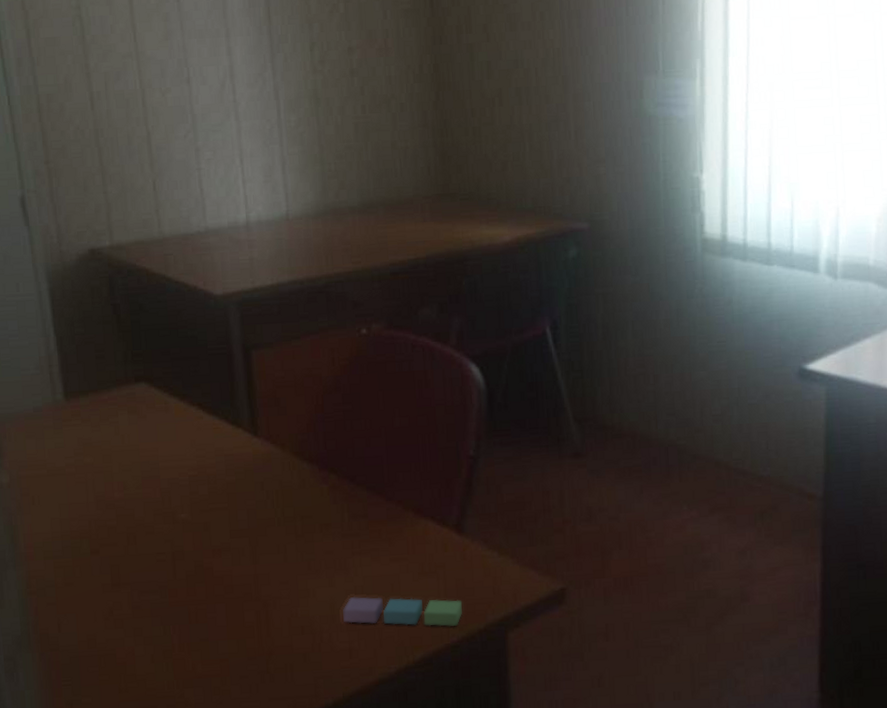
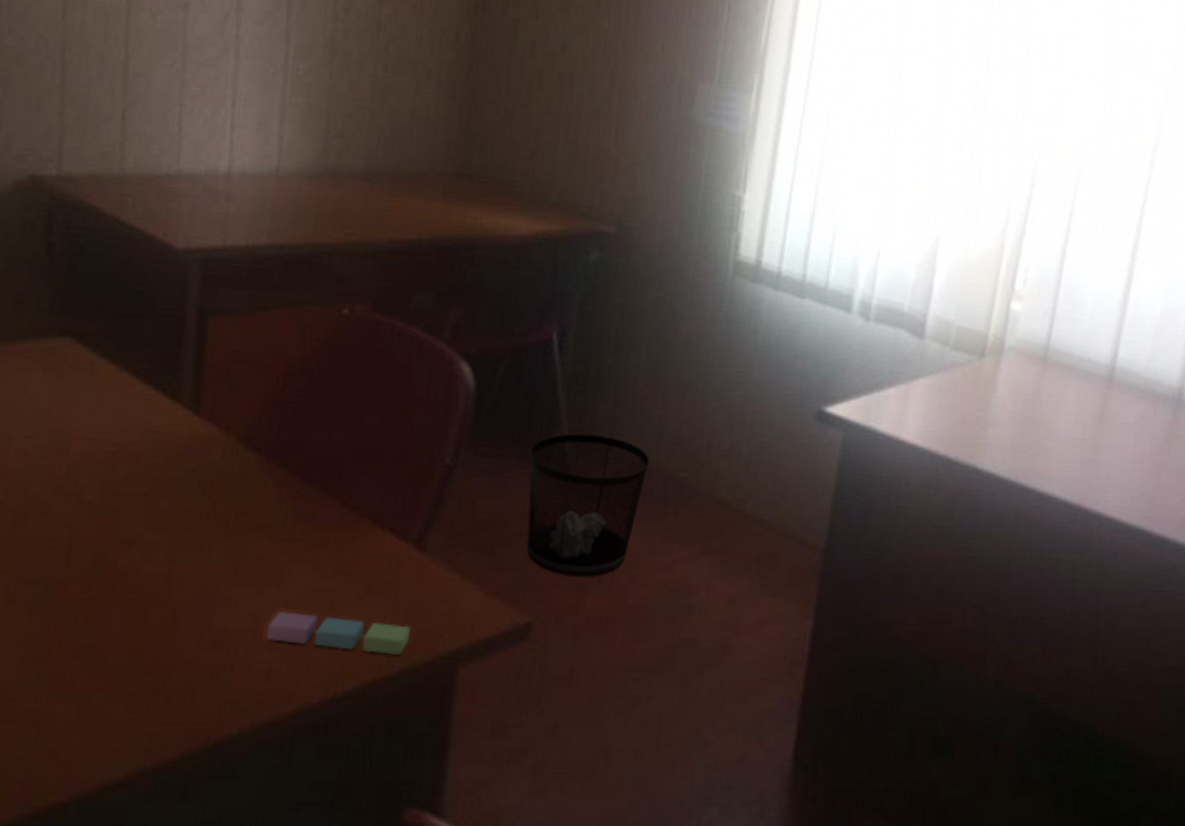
waste bin: none [541,414,650,544] -> present [526,433,650,577]

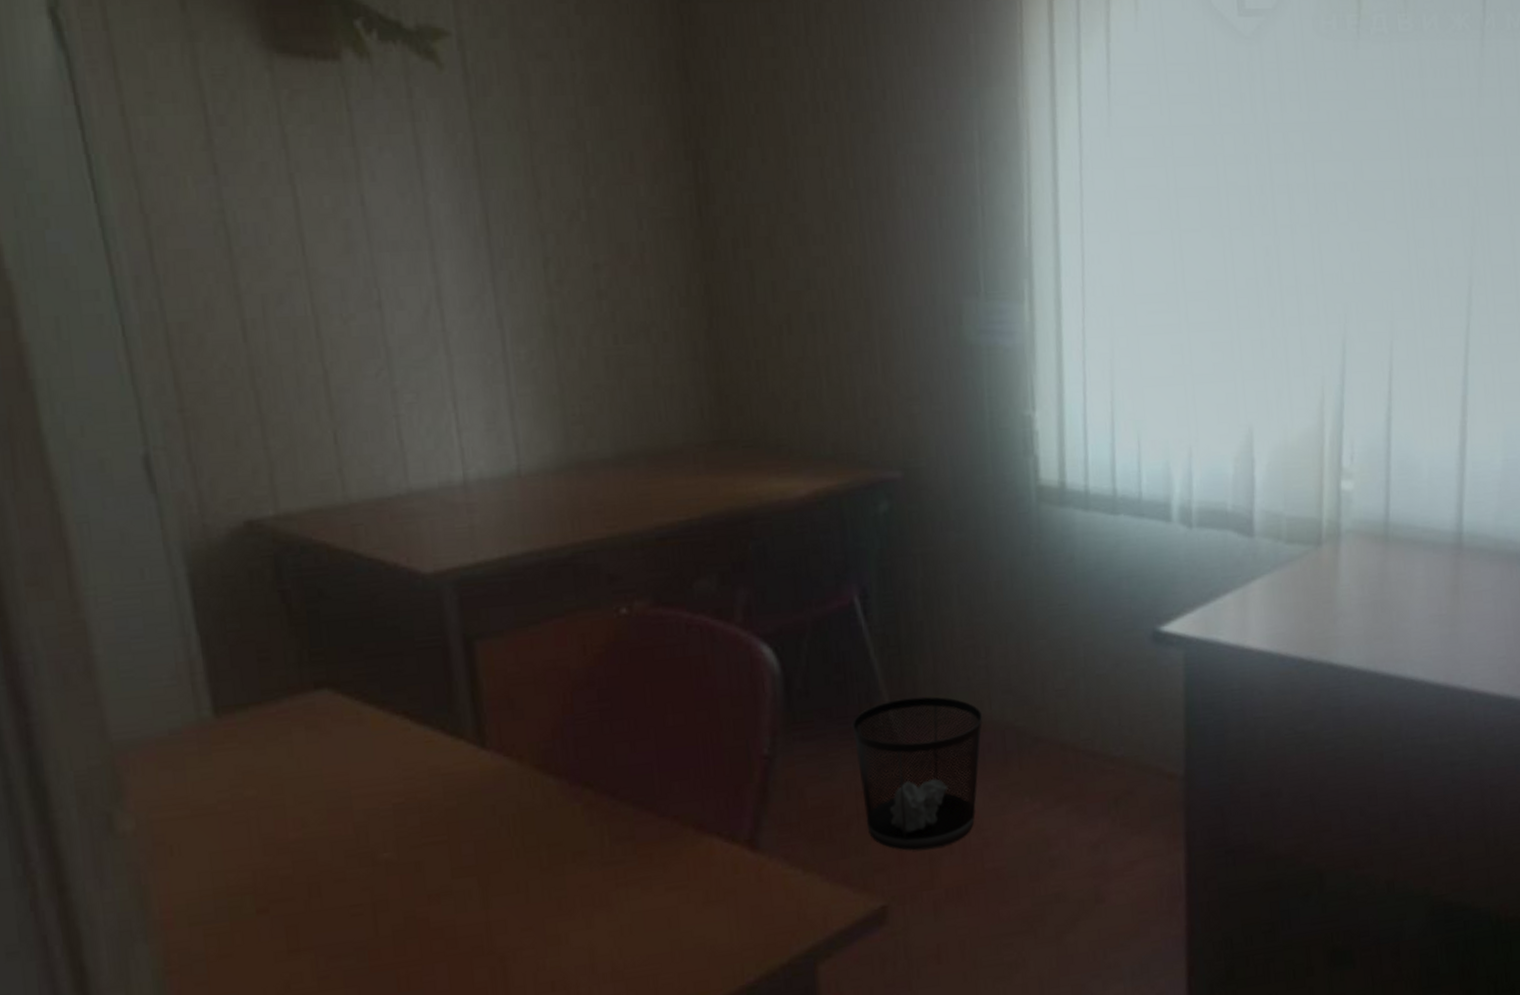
sticky notes: present [267,610,411,655] -> none [605,930,760,972]

